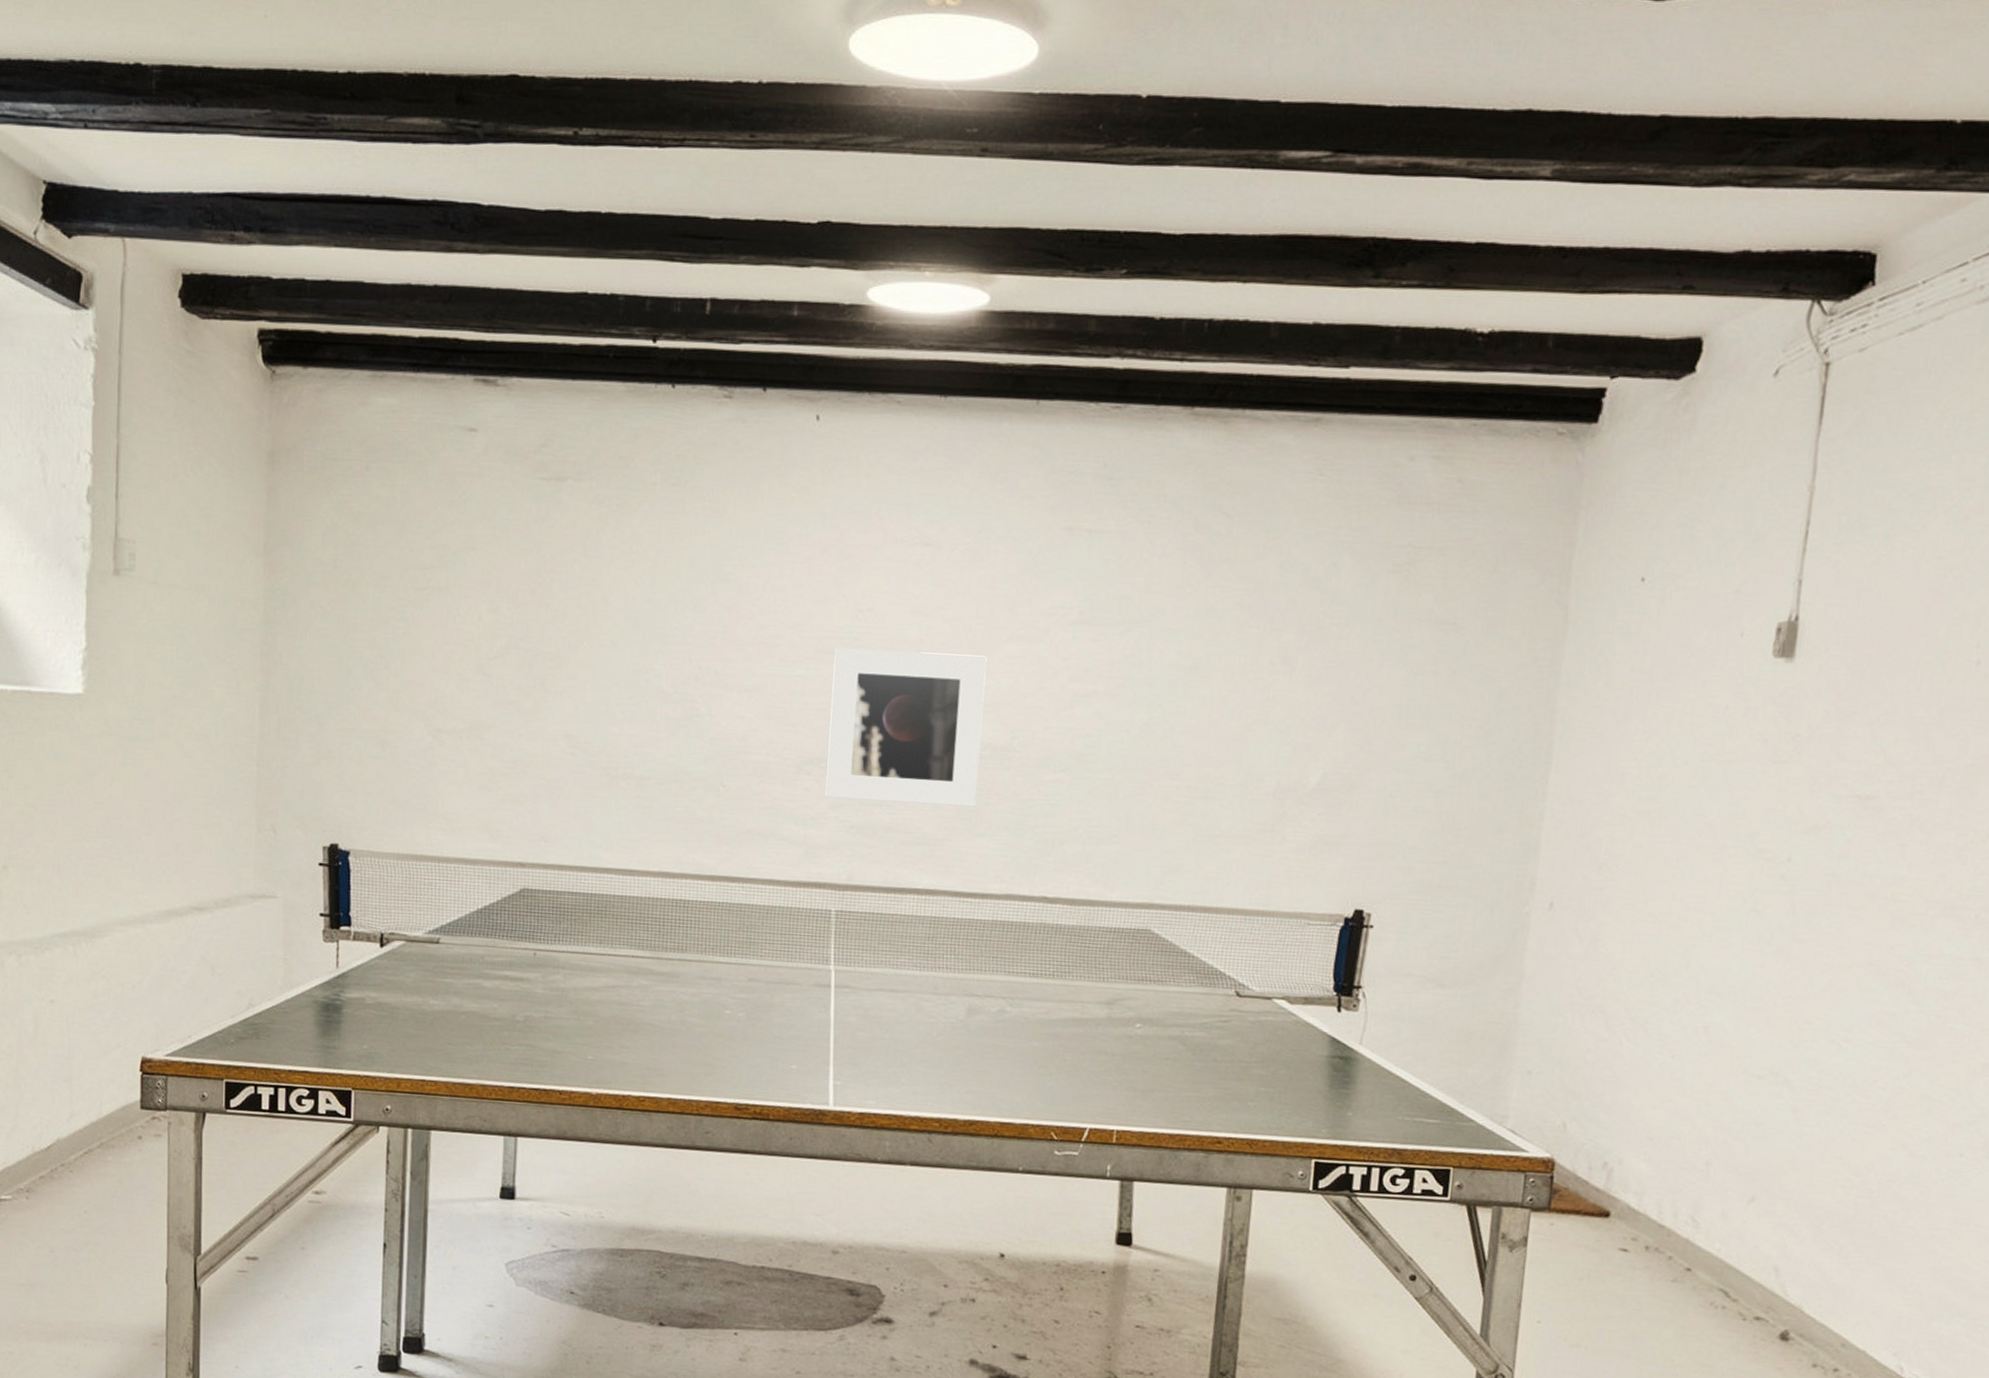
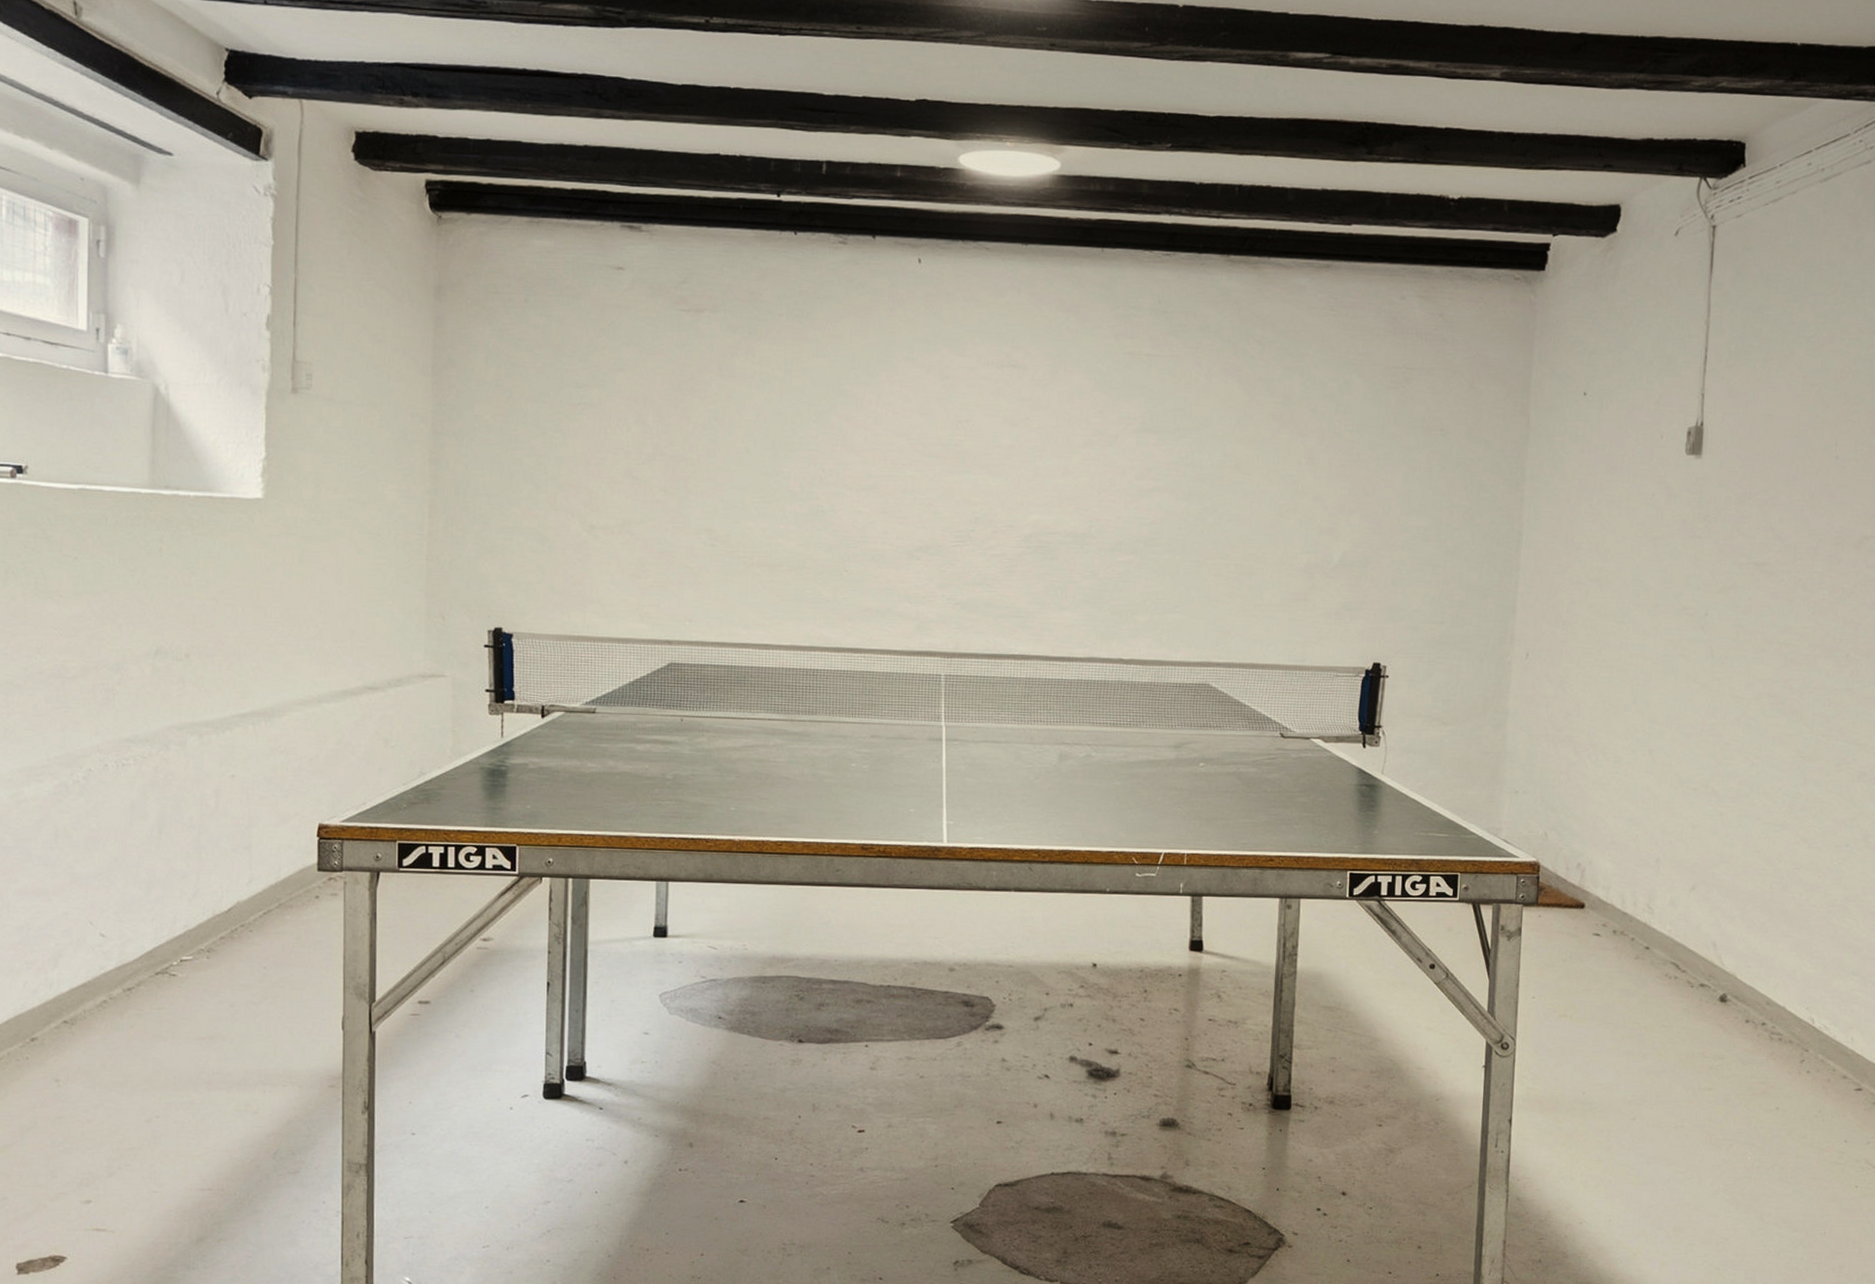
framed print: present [825,647,987,807] -> none [934,452,1067,585]

